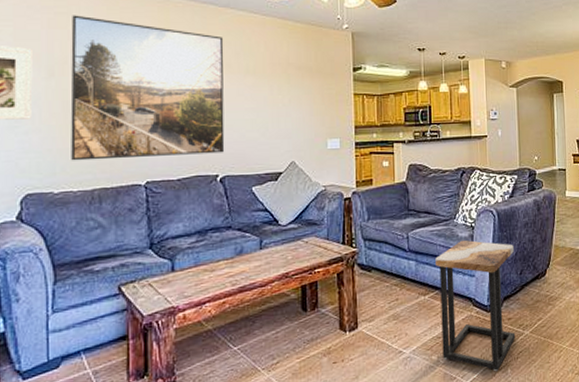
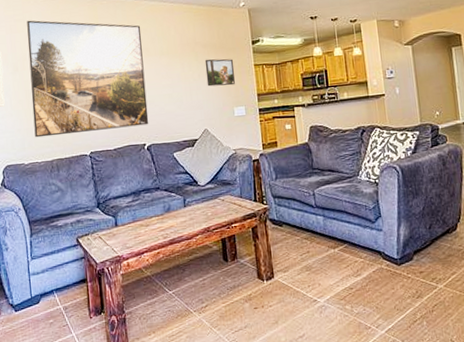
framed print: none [297,83,331,115] -> present [204,59,235,87]
side table: present [435,240,516,372] -> none [342,195,429,324]

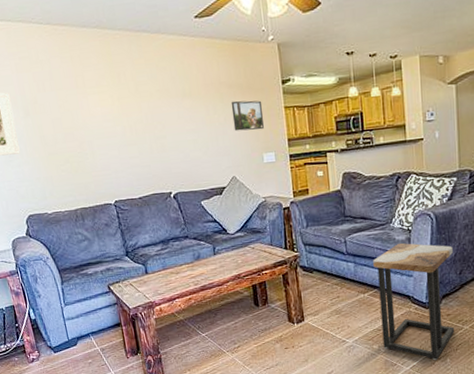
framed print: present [27,20,149,138] -> none [33,57,174,187]
side table: none [342,195,429,324] -> present [373,242,455,361]

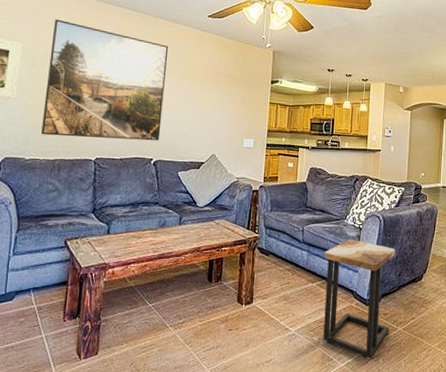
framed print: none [33,57,174,187] -> present [41,19,169,141]
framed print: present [231,100,264,131] -> none [222,89,251,118]

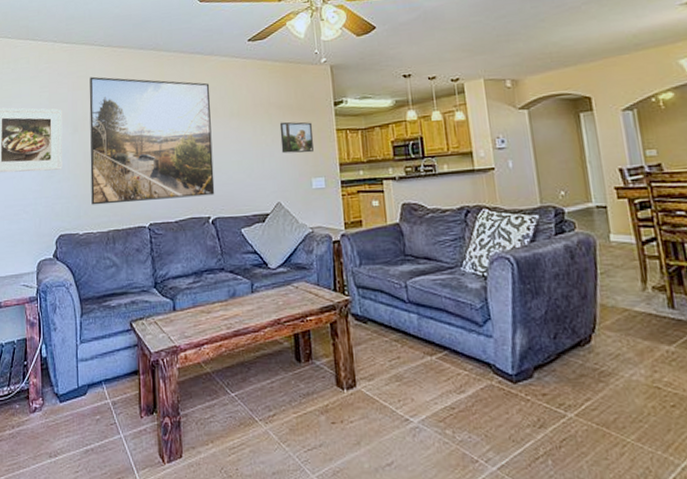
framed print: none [222,89,251,118] -> present [279,122,314,154]
side table: present [323,238,395,360] -> none [441,292,555,461]

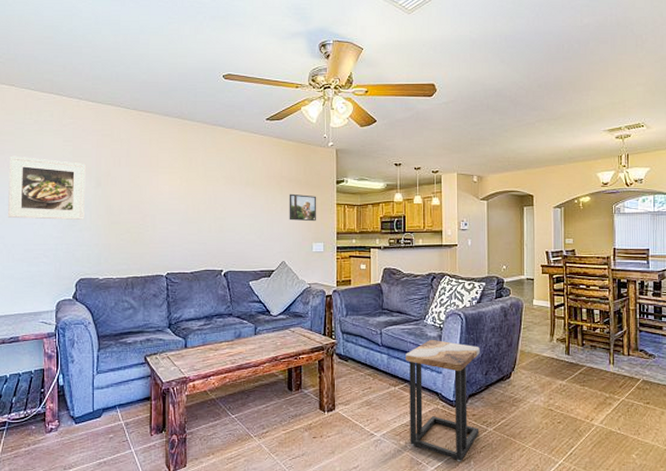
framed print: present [89,76,215,205] -> none [112,136,229,254]
side table: none [441,292,555,461] -> present [406,339,480,462]

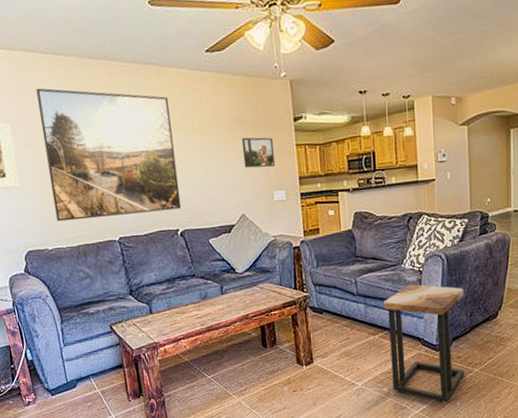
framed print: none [112,136,229,254] -> present [36,88,182,222]

